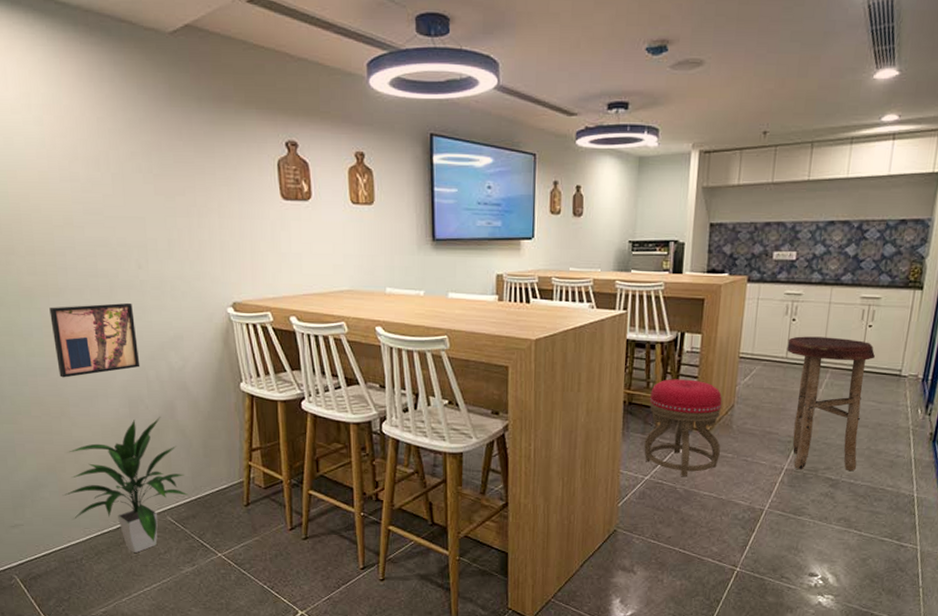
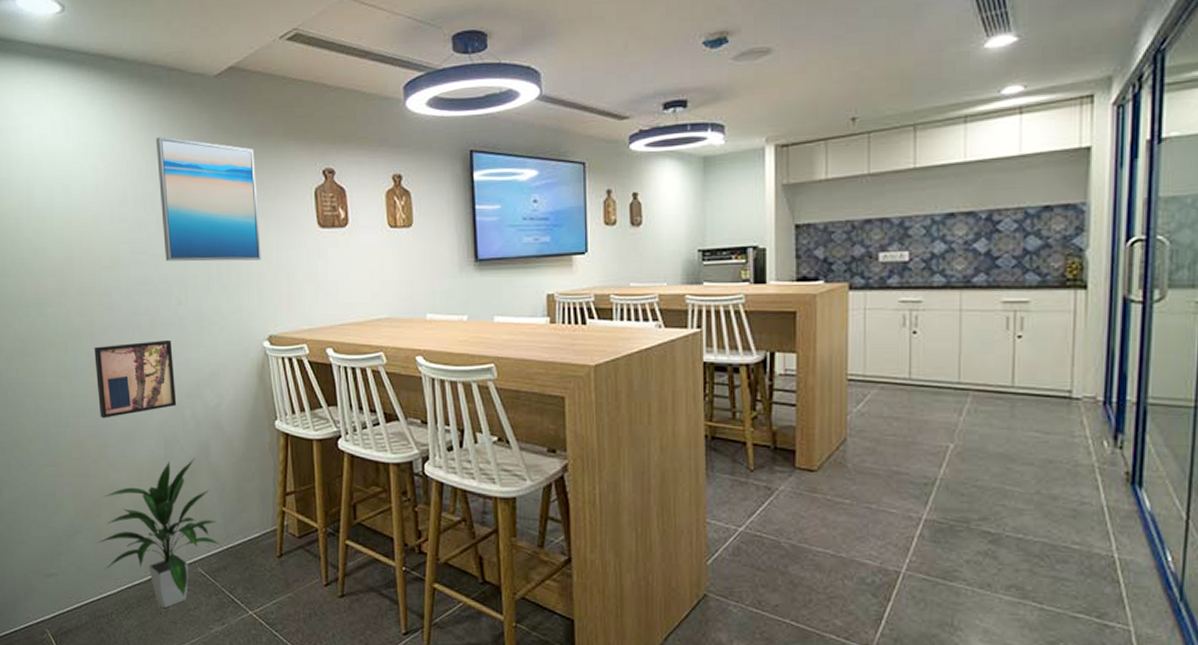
wall art: none [107,93,224,228] -> present [155,136,261,262]
stool: present [644,379,722,476] -> none [735,407,833,528]
stool: present [787,336,875,471] -> none [909,352,1031,522]

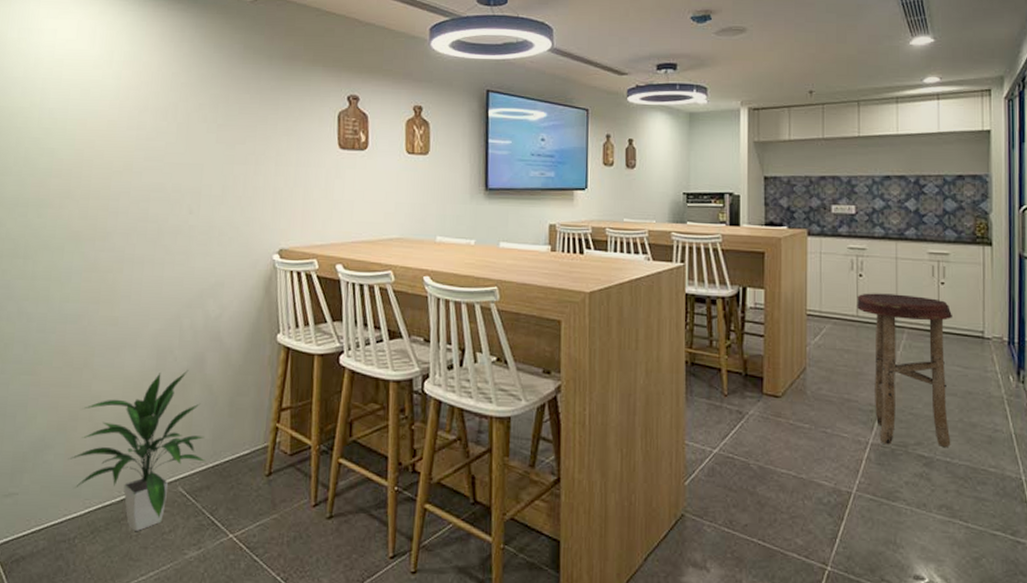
wall art: present [94,339,177,418] -> none [90,247,178,326]
wall art: present [155,136,261,262] -> none [181,51,283,175]
stool: none [909,352,1031,522] -> present [857,293,952,447]

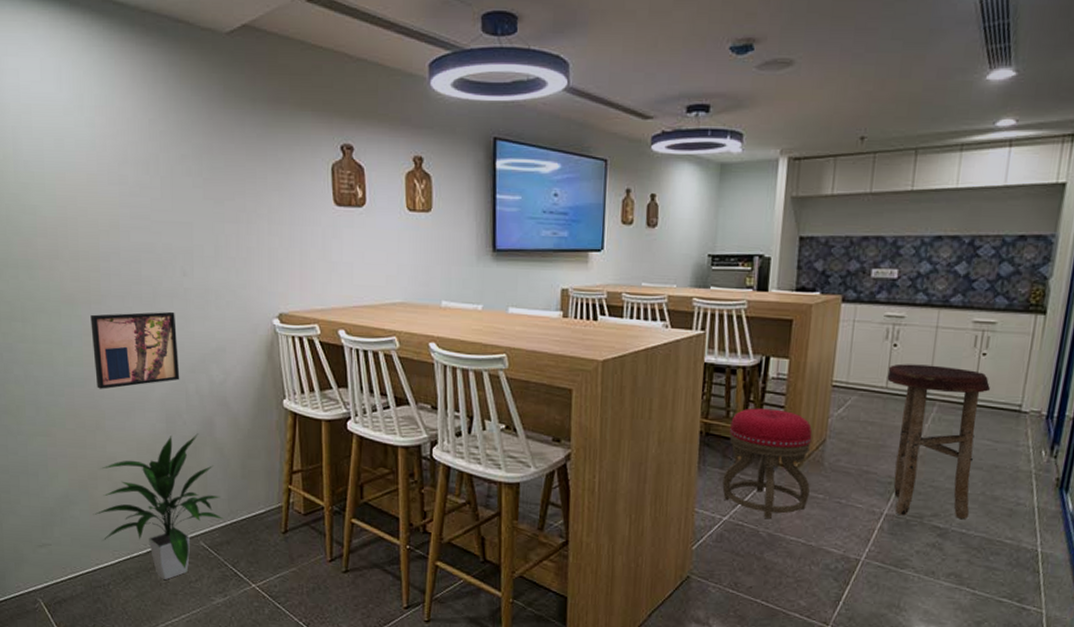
wall art: none [90,247,178,326] -> present [90,311,180,389]
stool: none [710,337,795,450] -> present [722,408,813,518]

